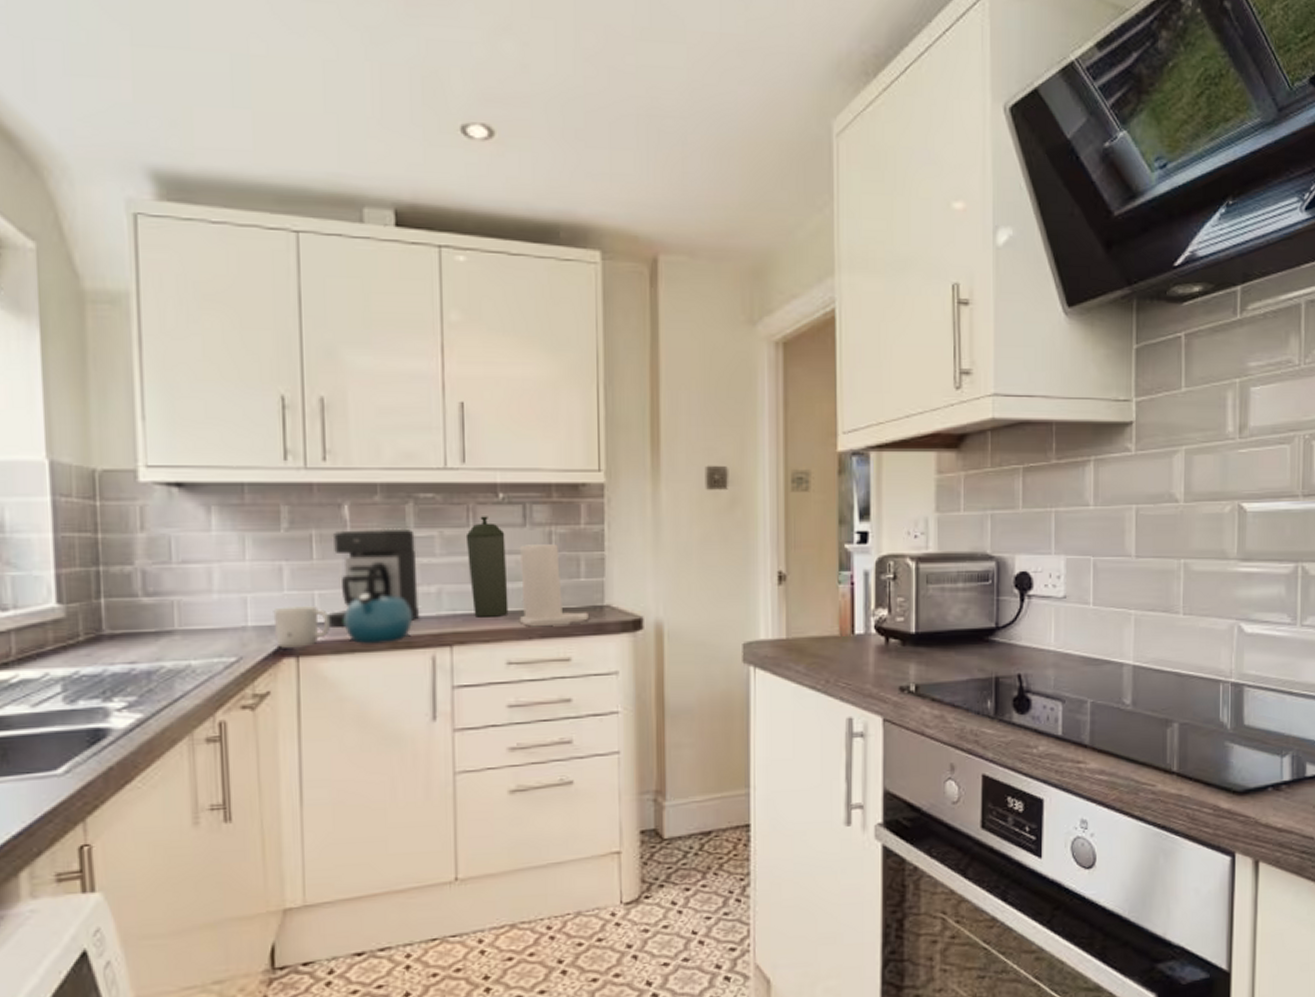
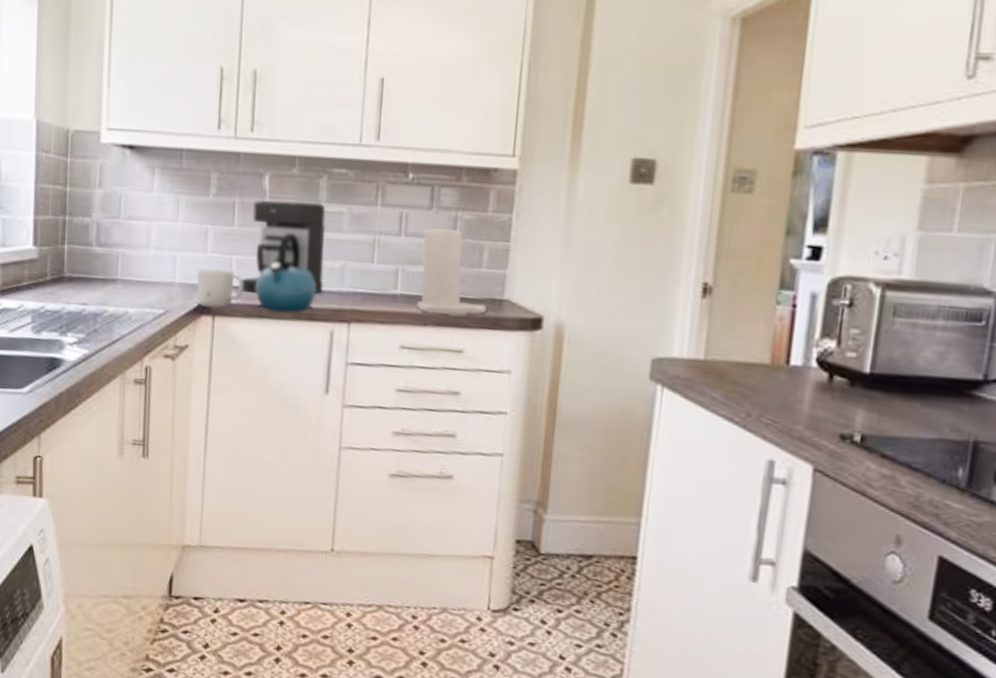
canister: present [465,516,509,619] -> none [372,195,411,300]

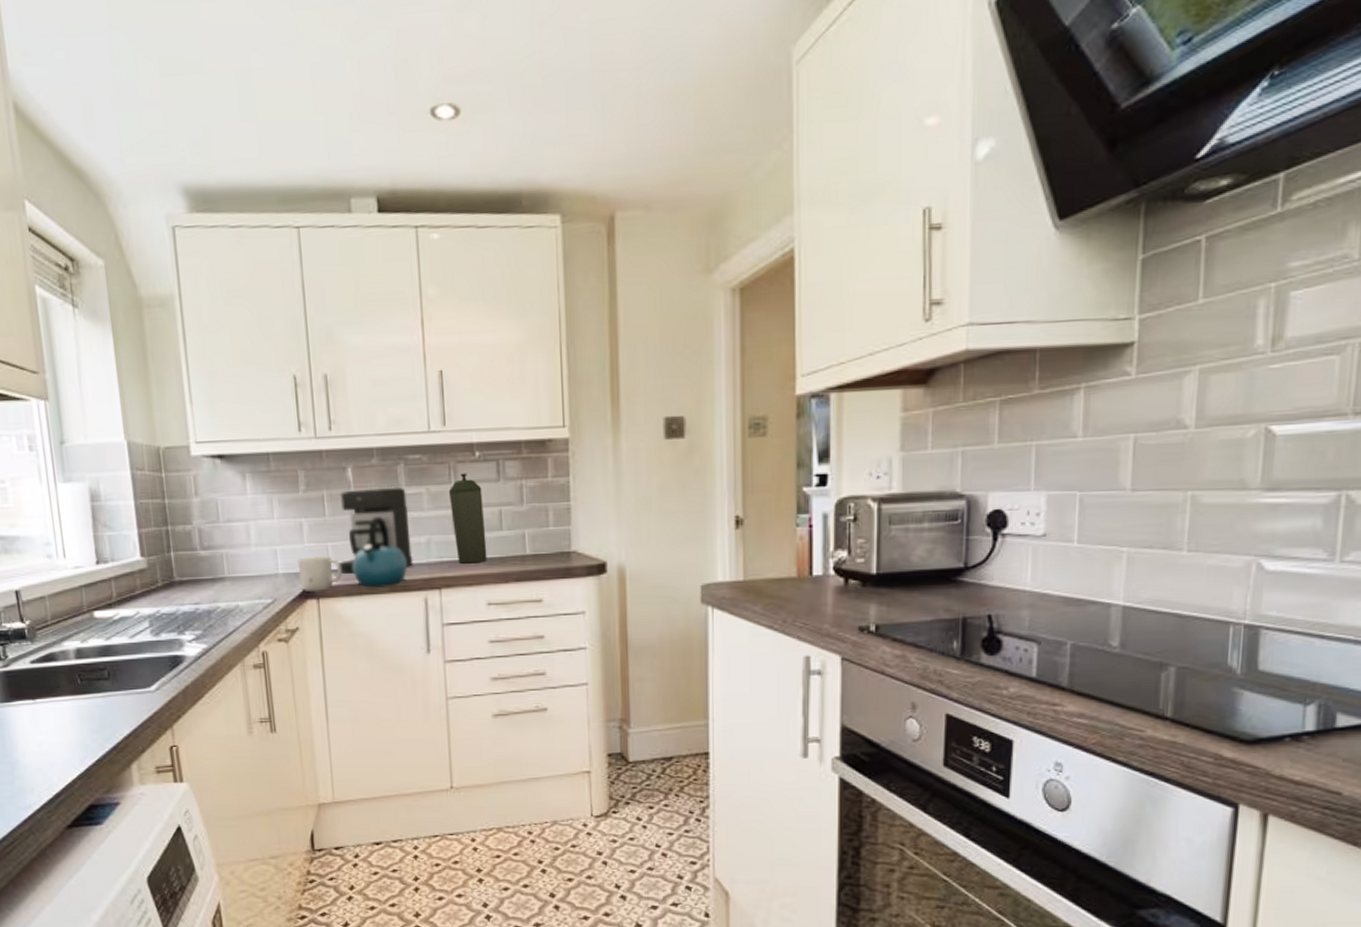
canister: none [372,195,411,300] -> present [448,473,487,565]
paper towel: present [416,228,486,317] -> none [495,496,557,572]

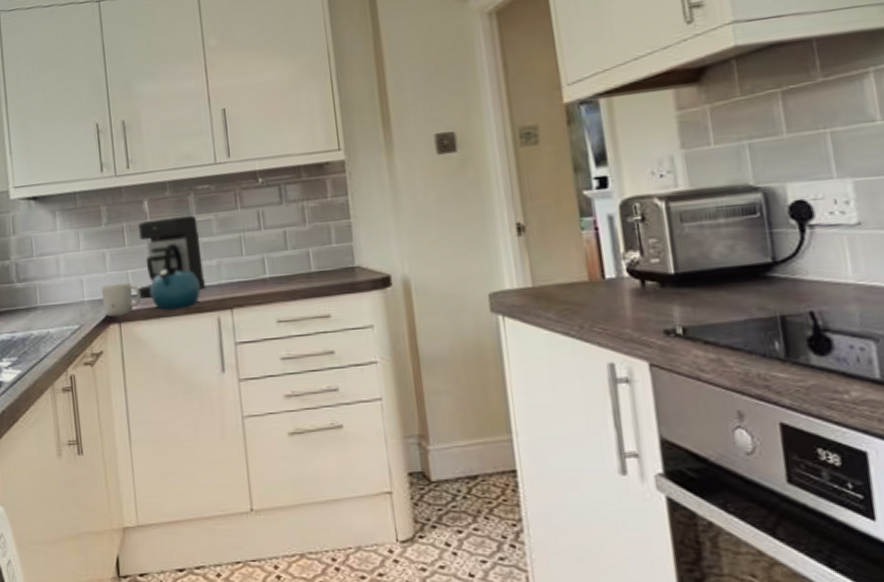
canister: present [448,473,487,565] -> none [235,198,275,285]

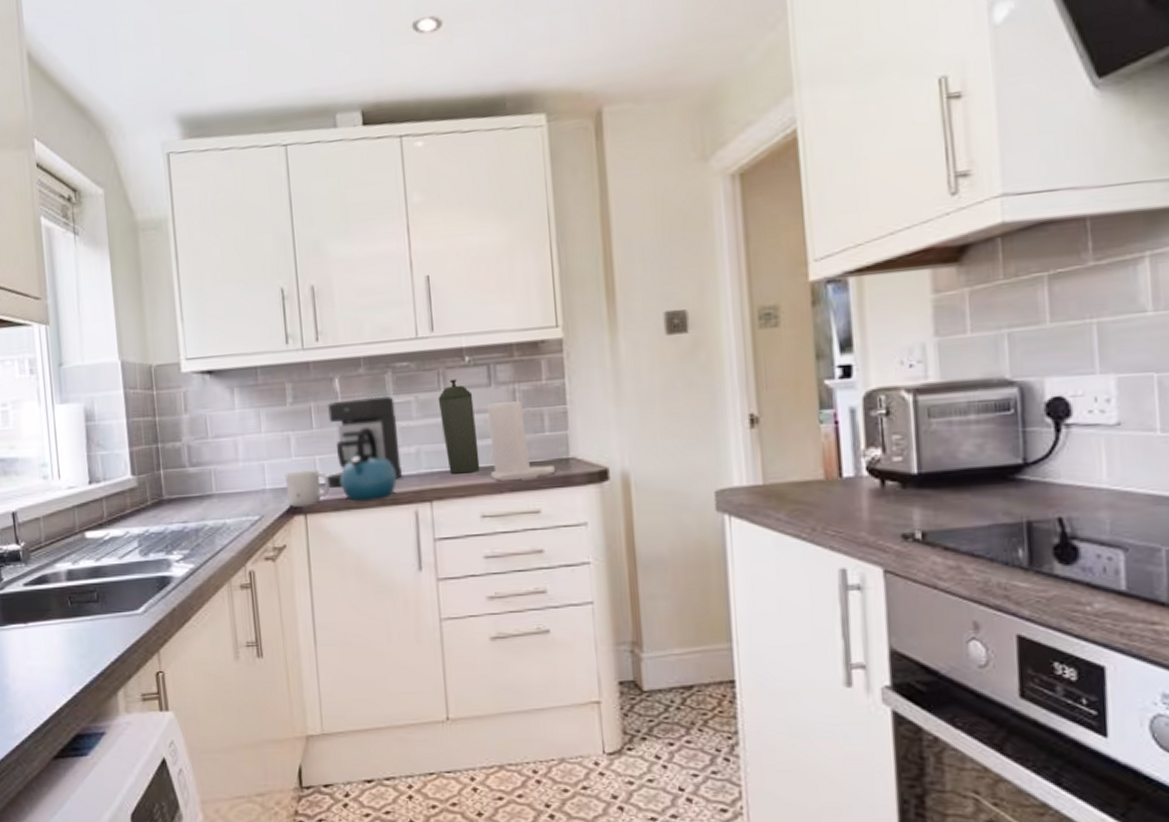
canister: none [235,198,275,285] -> present [438,379,480,475]
paper towel: none [279,217,342,290] -> present [487,401,555,482]

